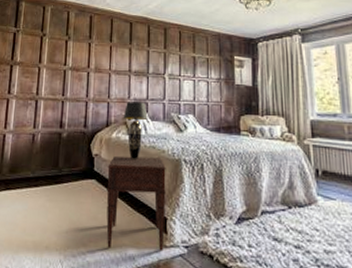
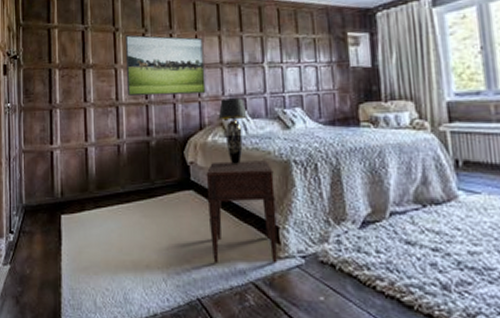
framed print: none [47,40,116,96] -> present [124,34,206,97]

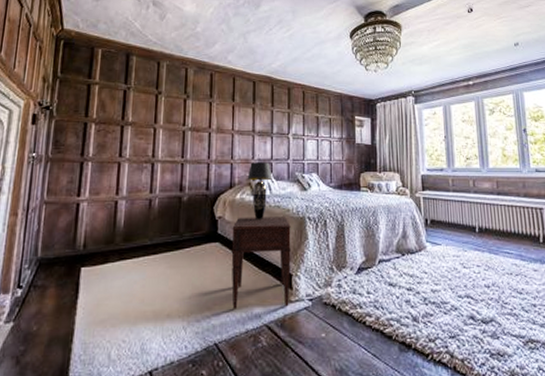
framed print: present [124,34,206,97] -> none [165,99,239,157]

